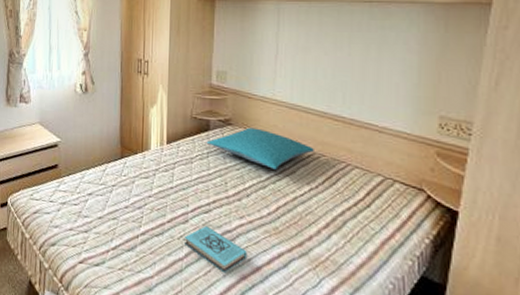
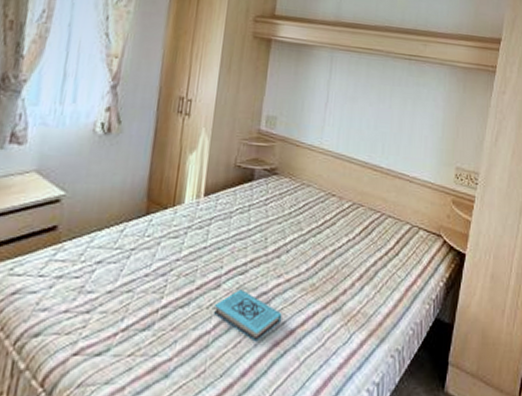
pillow: present [206,127,314,170] -> none [248,177,354,222]

